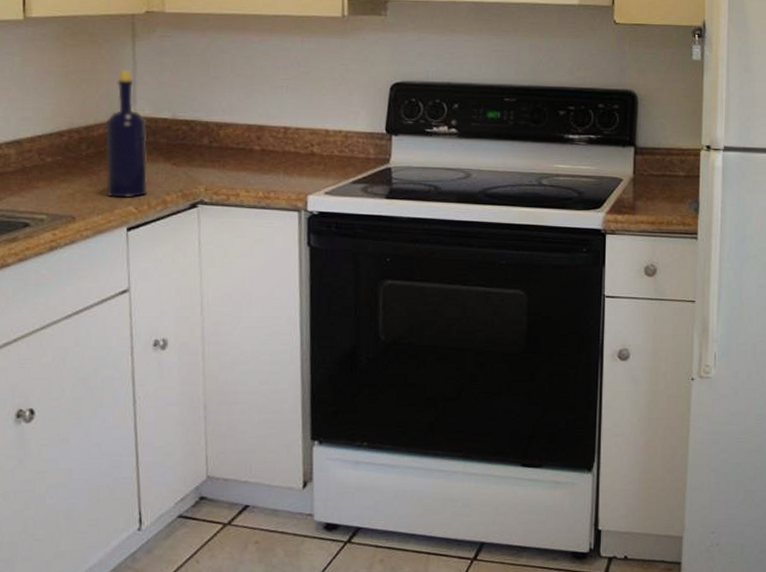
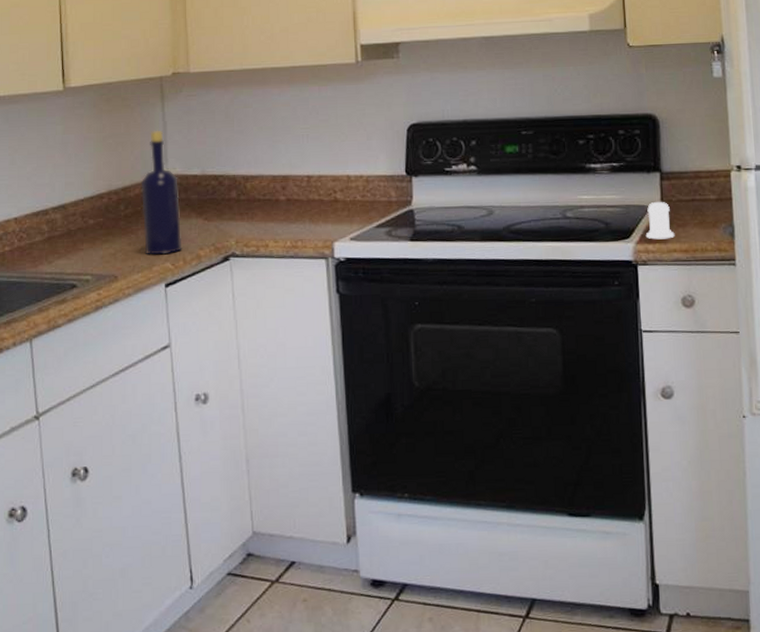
salt shaker: none [616,174,644,211] -> present [645,201,675,240]

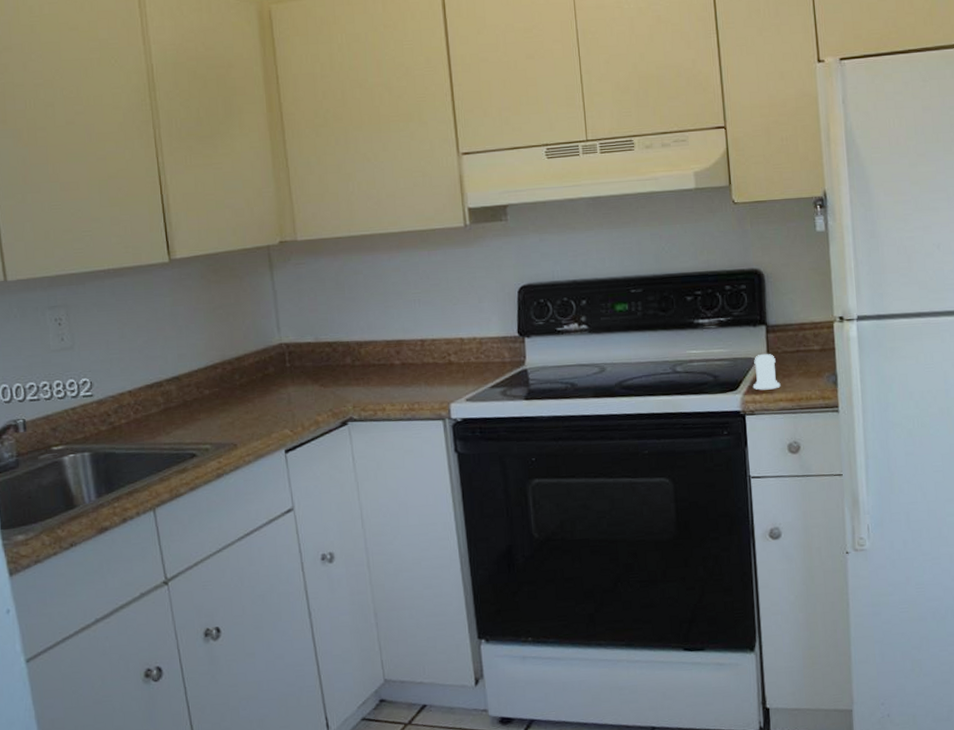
bottle: present [140,130,182,255] -> none [254,299,300,423]

